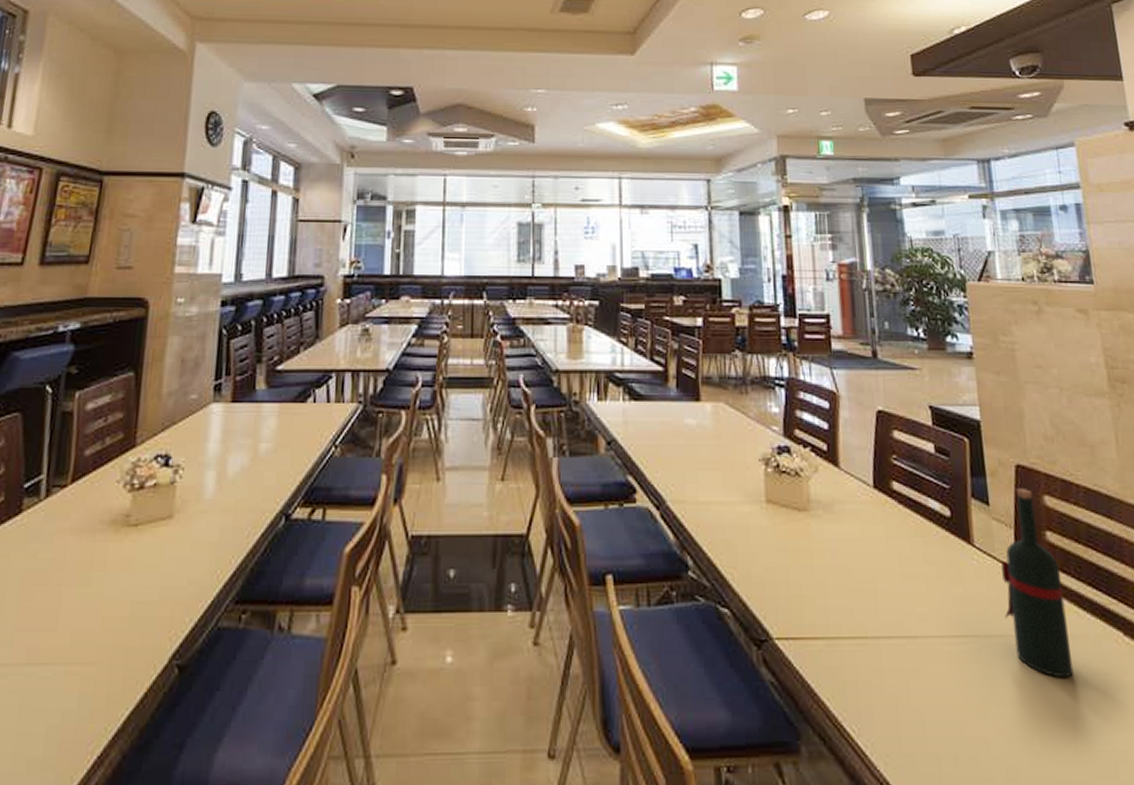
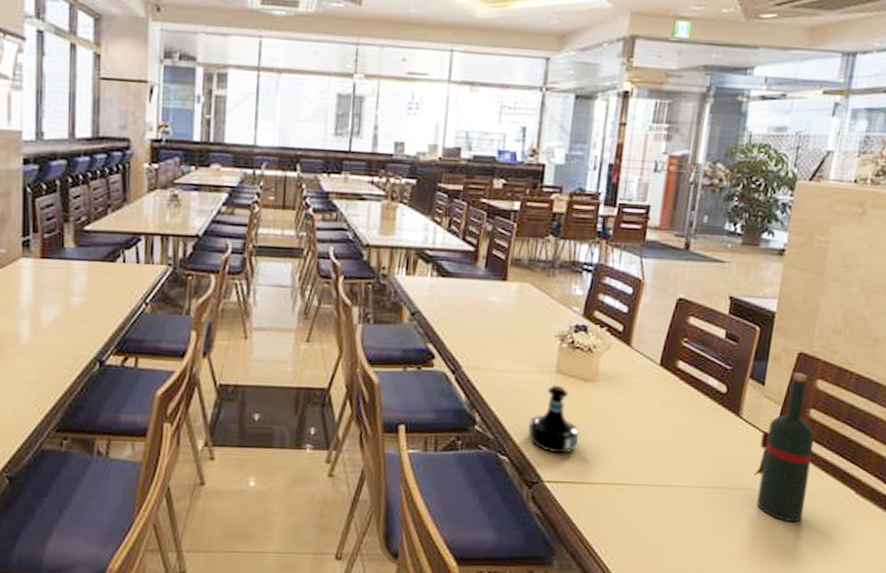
tequila bottle: none [745,516,804,602] -> present [527,384,580,454]

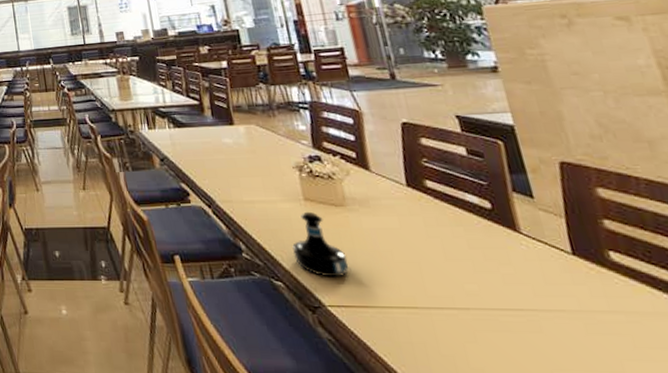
wine bottle: present [754,372,814,523] -> none [554,181,654,351]

